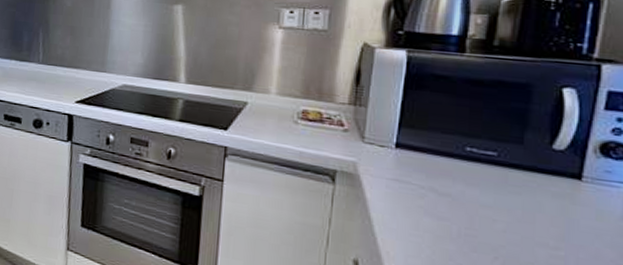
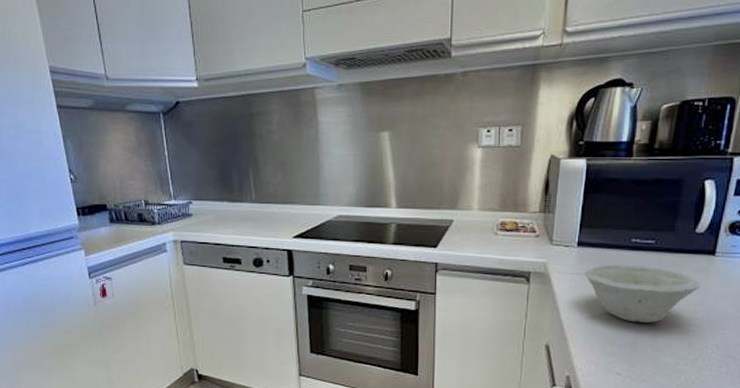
bowl: none [404,173,562,254] -> present [584,265,700,323]

